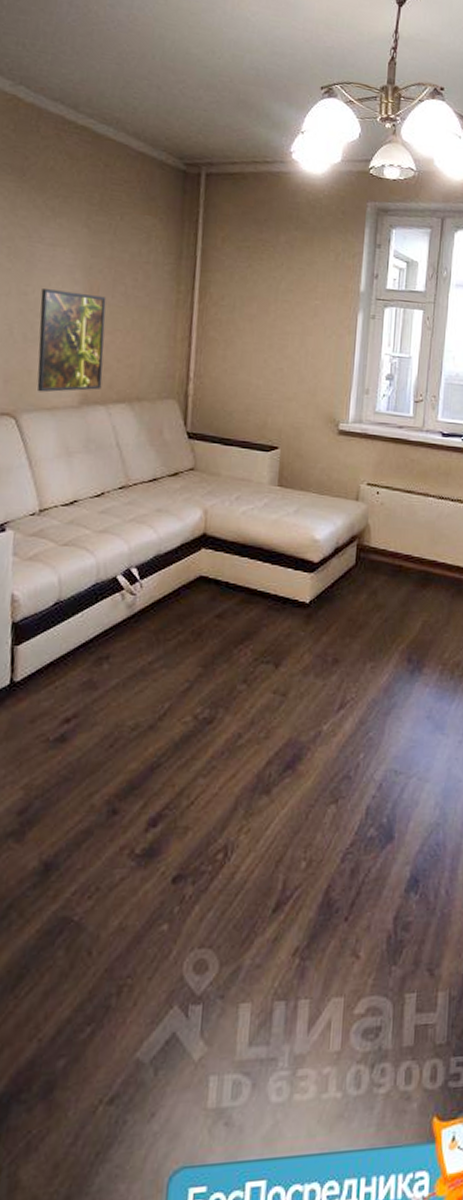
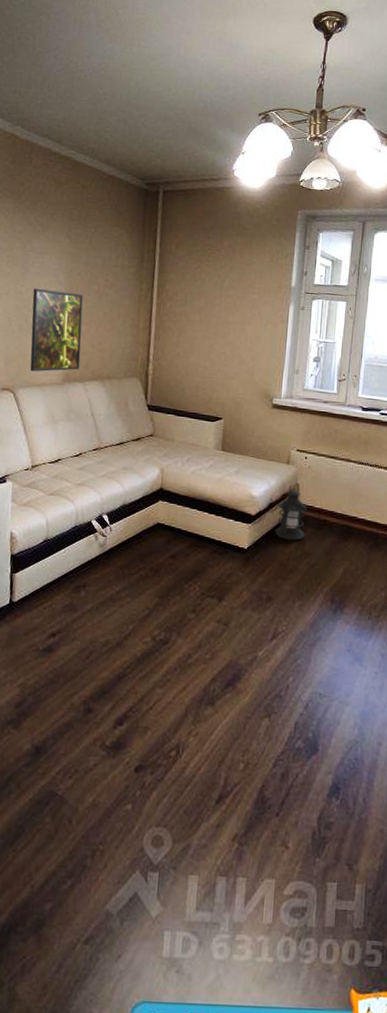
lantern: none [342,523,381,592] -> present [275,483,308,541]

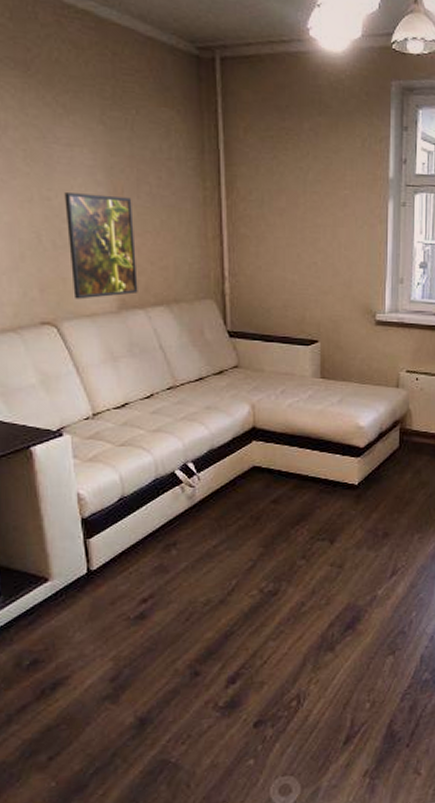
lantern: present [275,483,308,541] -> none [388,408,422,471]

